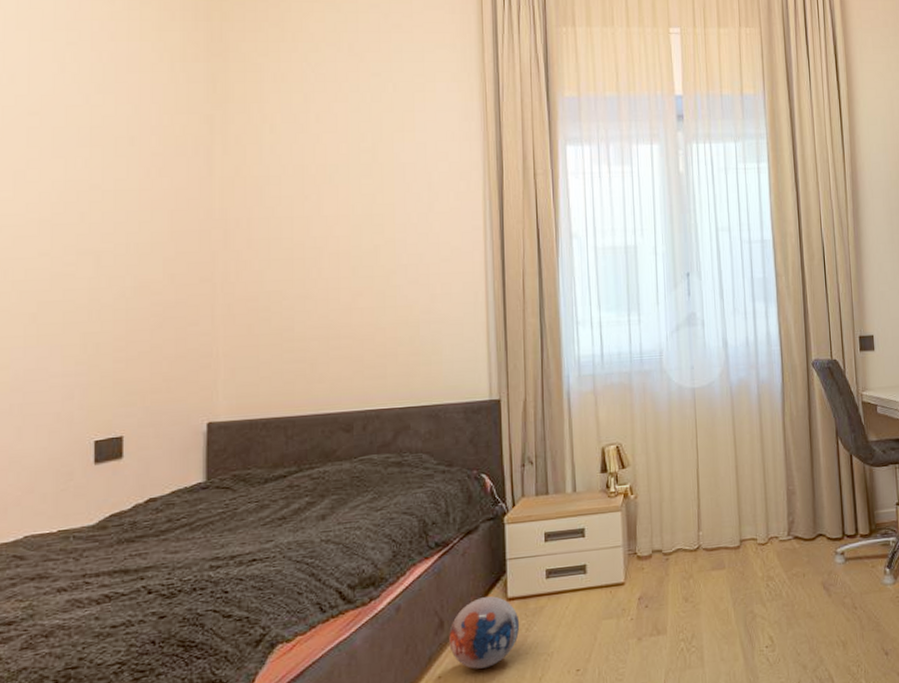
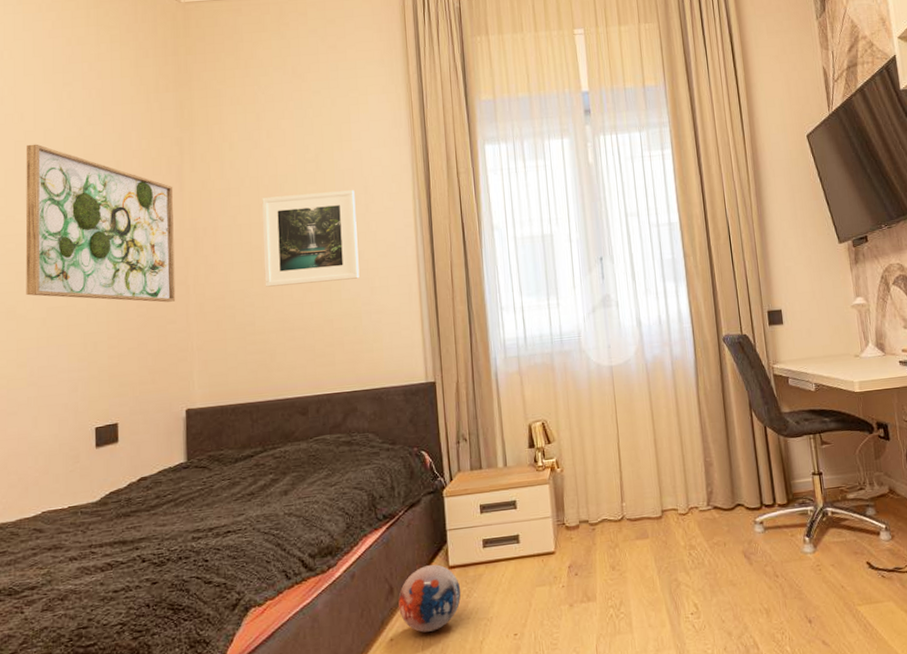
wall art: none [11,111,201,301] -> present [25,144,176,303]
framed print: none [307,186,419,289] -> present [262,190,360,287]

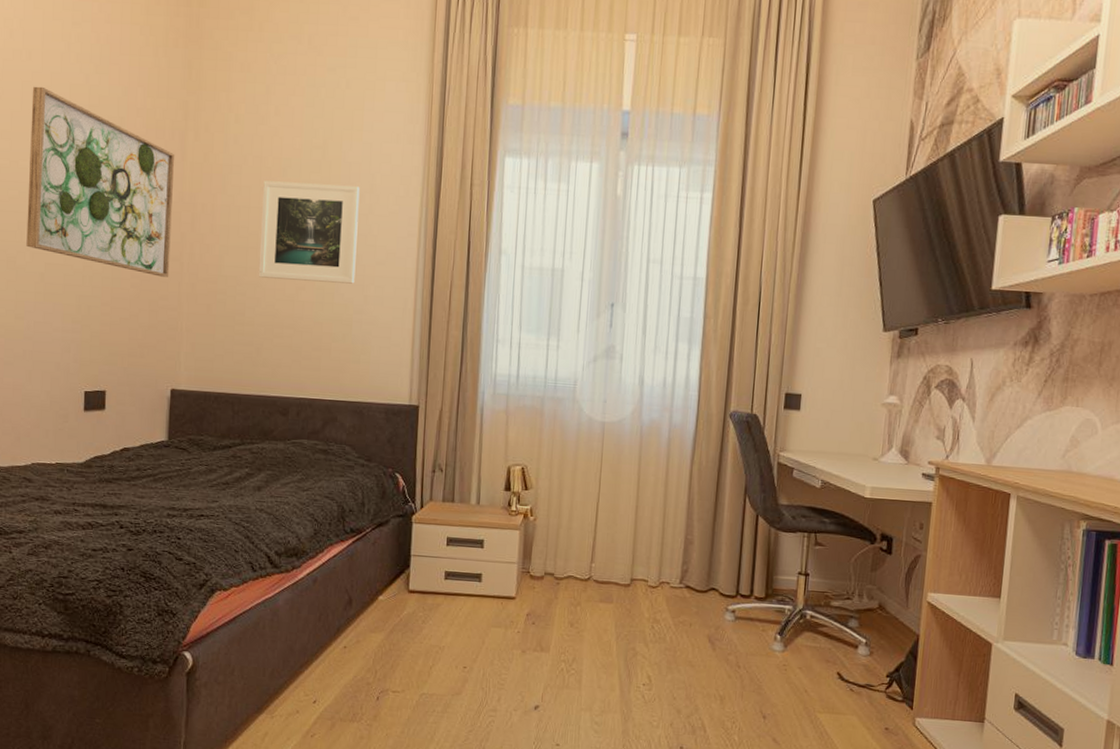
ball: present [398,564,461,633] -> none [355,585,418,648]

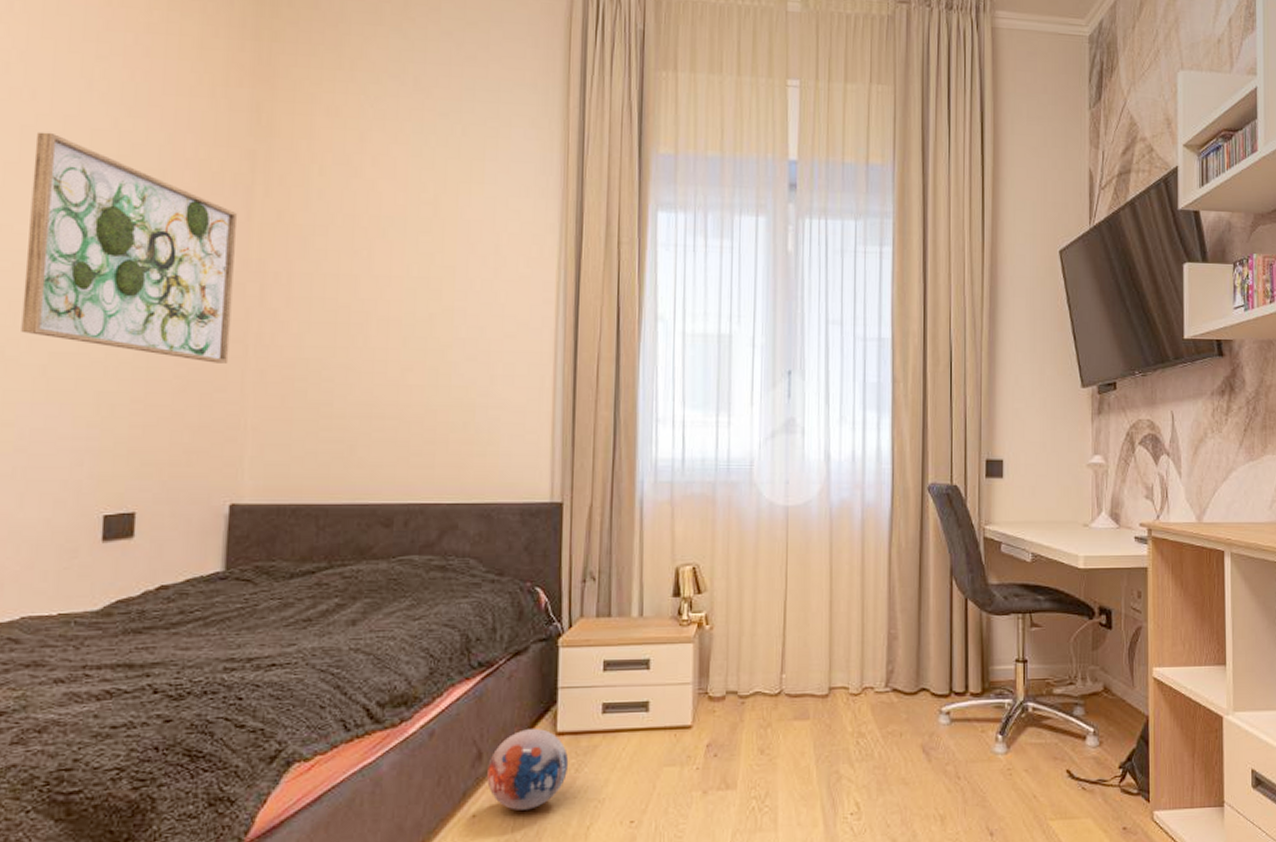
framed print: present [258,180,360,284] -> none [350,243,482,362]
ball: none [355,585,418,648] -> present [487,729,569,810]

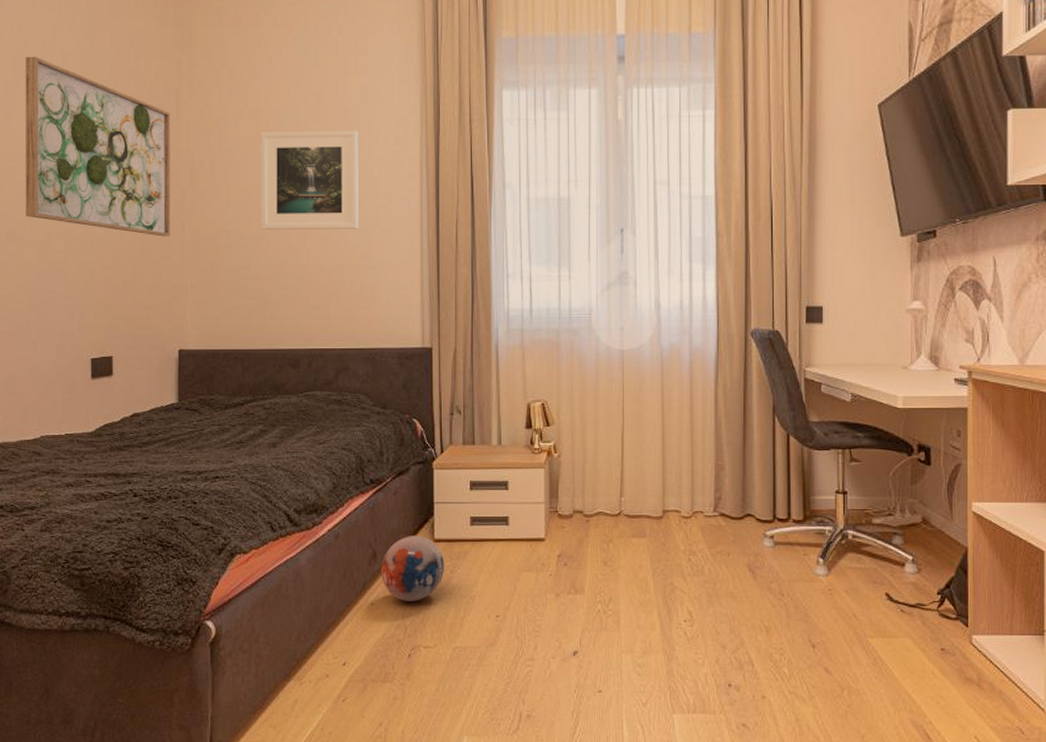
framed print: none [350,243,482,362] -> present [260,131,359,230]

